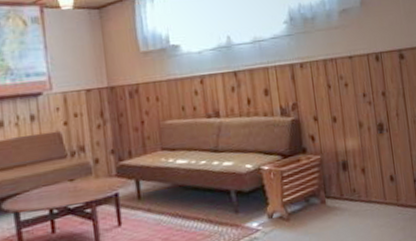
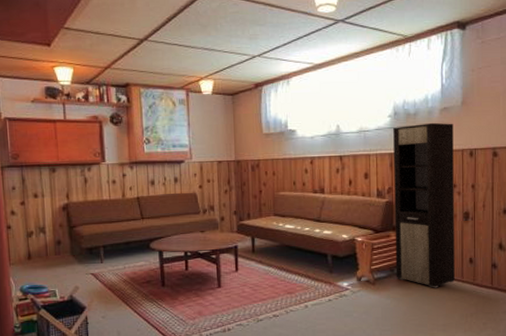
cabinet: none [291,26,377,216] -> present [393,122,455,288]

